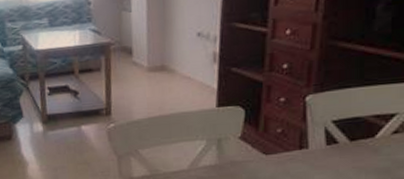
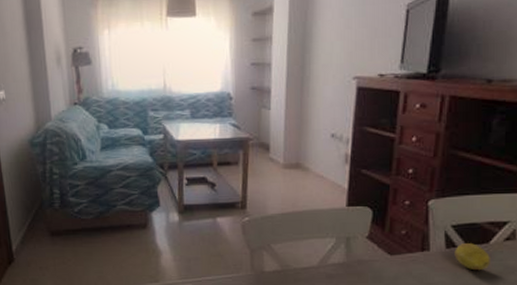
fruit: none [336,138,376,167] -> present [454,243,490,271]

